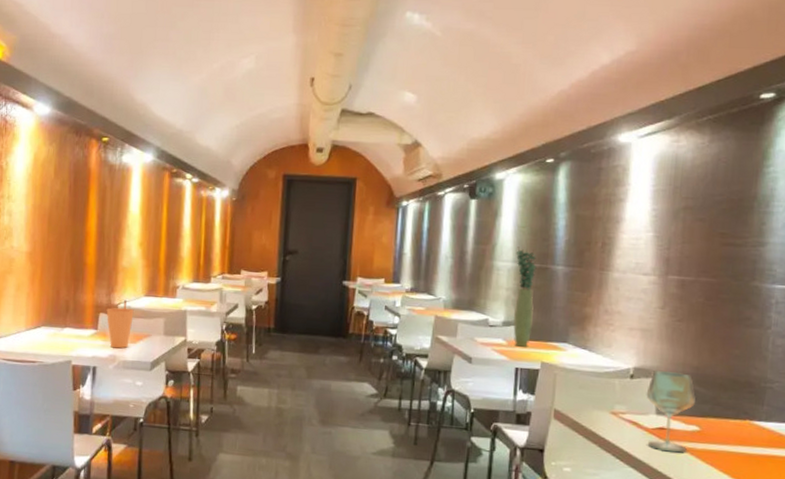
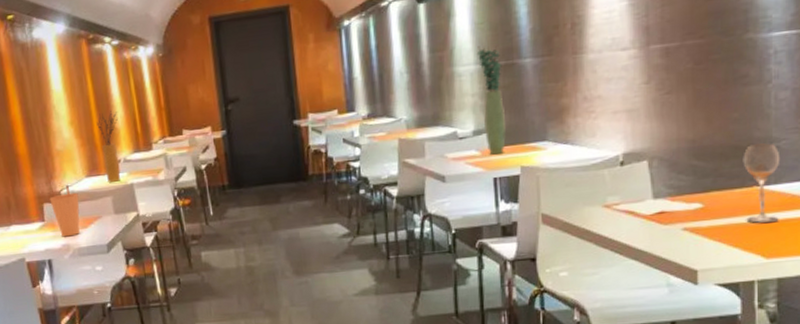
vase: none [163,240,186,306] -> present [96,111,120,182]
wine glass: present [646,371,696,453] -> none [640,149,696,236]
wineglass: none [737,381,773,456] -> present [743,143,781,223]

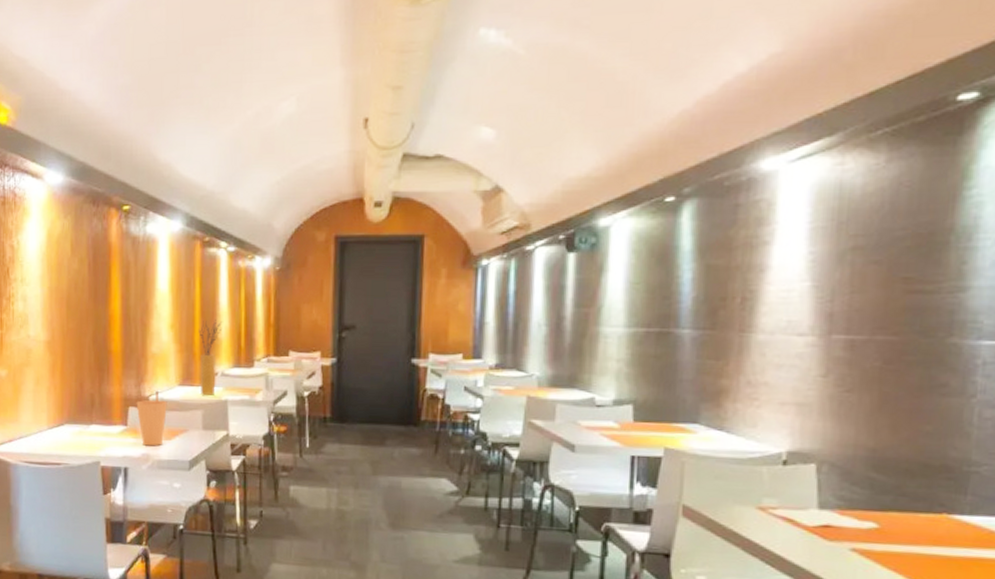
vase: present [476,45,506,156] -> none [627,308,656,432]
wineglass: present [743,143,781,223] -> none [930,465,980,559]

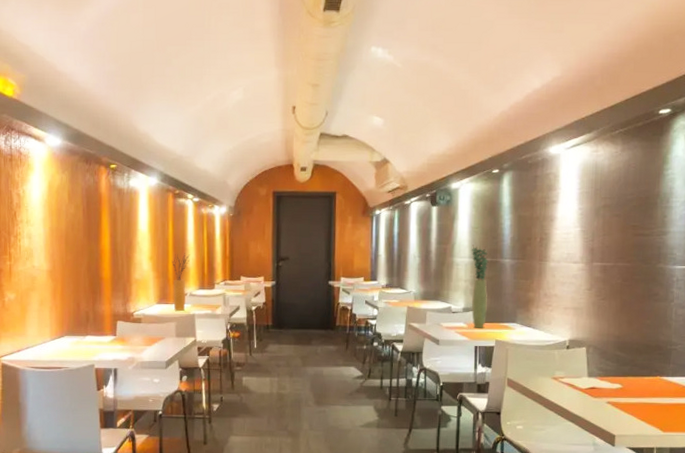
cup: present [136,390,167,446] -> none [123,308,148,351]
vase: none [627,308,656,432] -> present [471,245,489,329]

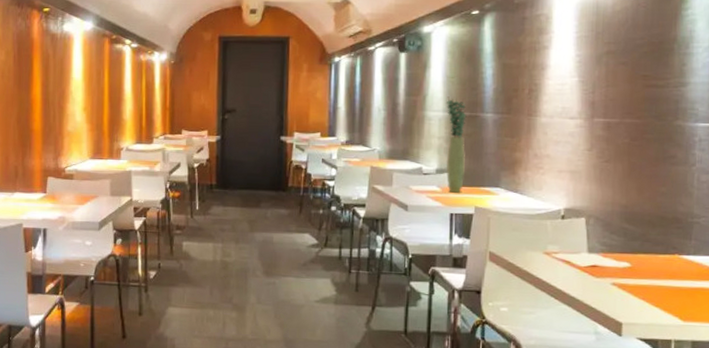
vase: present [172,253,191,311] -> none [107,104,128,167]

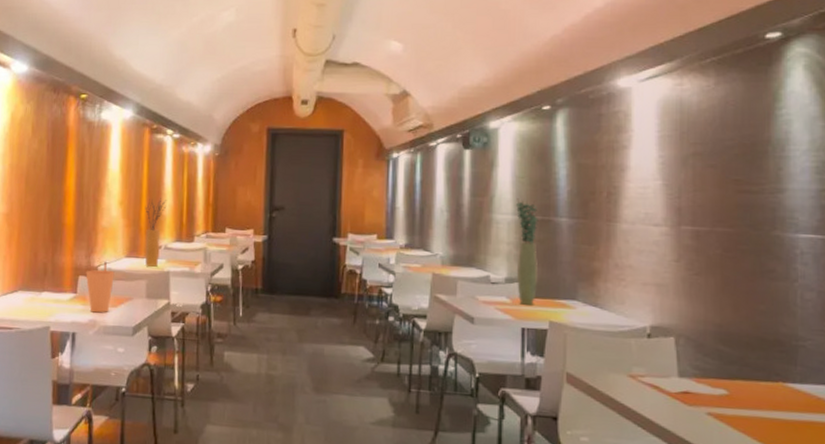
cup: none [54,163,81,210] -> present [86,261,115,313]
vase: none [107,104,128,167] -> present [145,198,167,267]

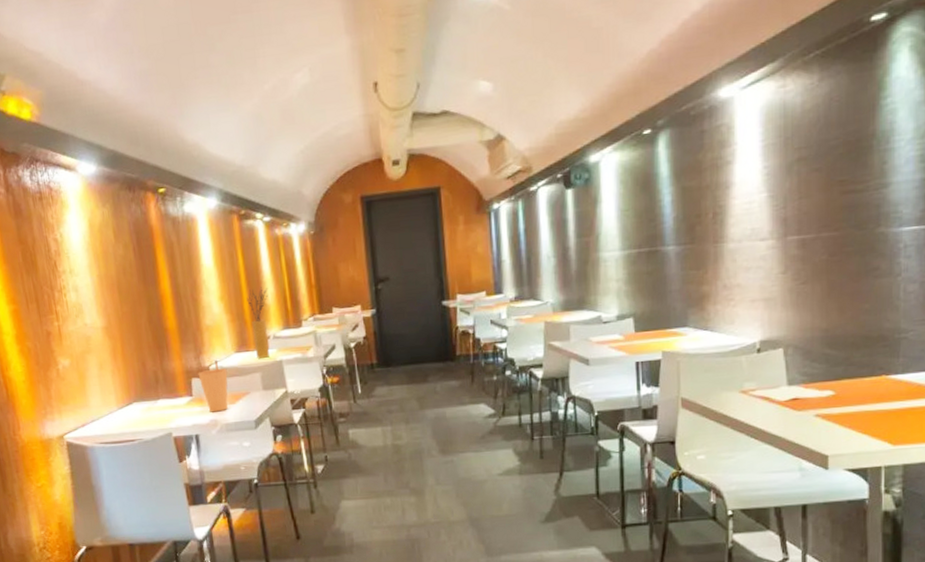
vase: present [515,198,539,307] -> none [621,232,648,340]

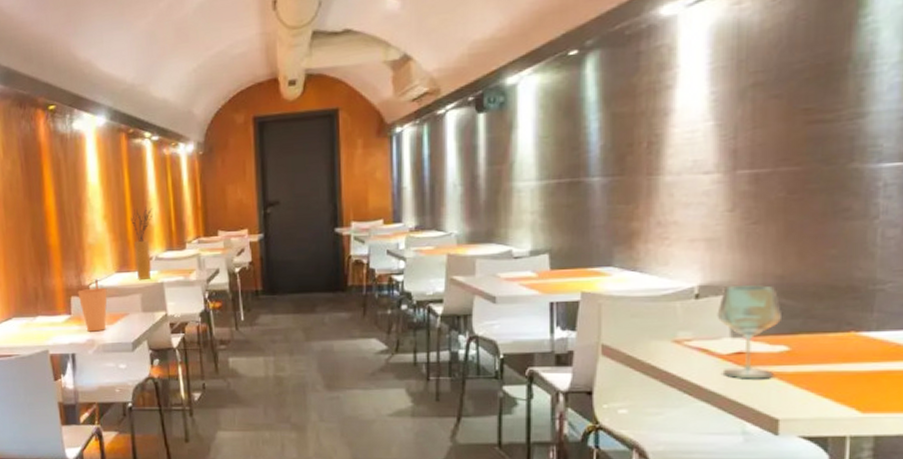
wine glass: none [775,338,829,422] -> present [717,285,783,379]

